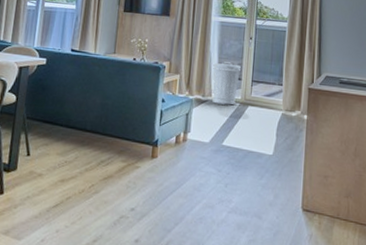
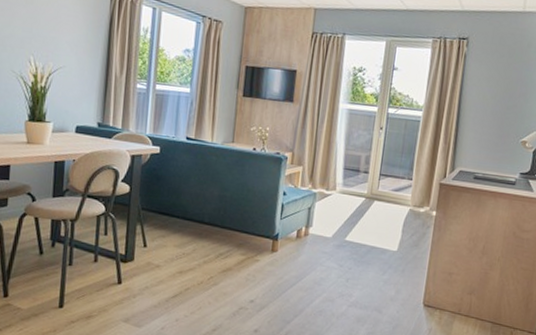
trash can: present [212,61,241,105] -> none [336,153,369,200]

